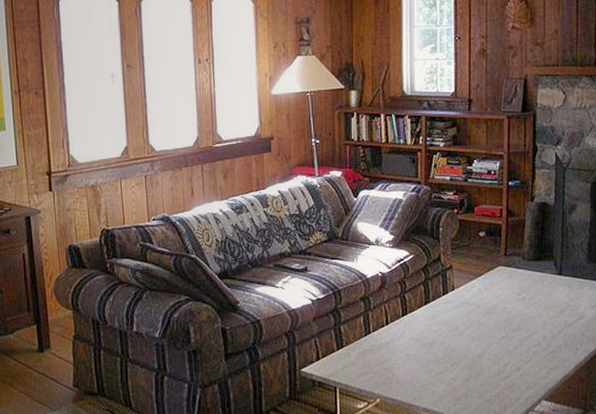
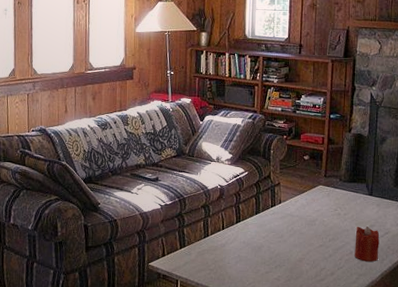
candle: none [543,312,572,353] -> present [354,226,380,262]

